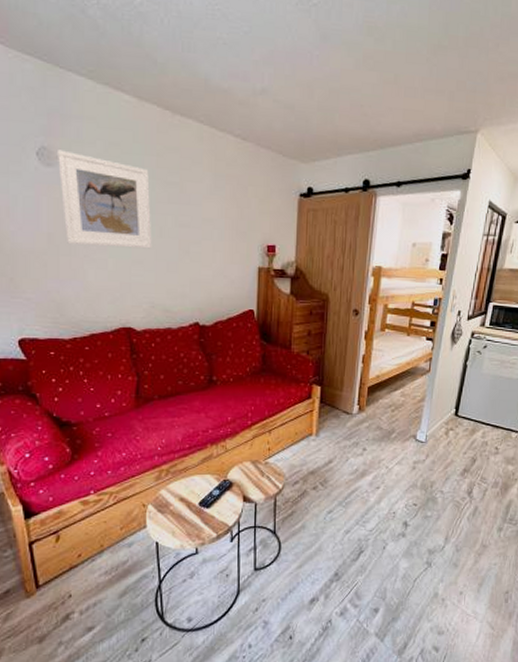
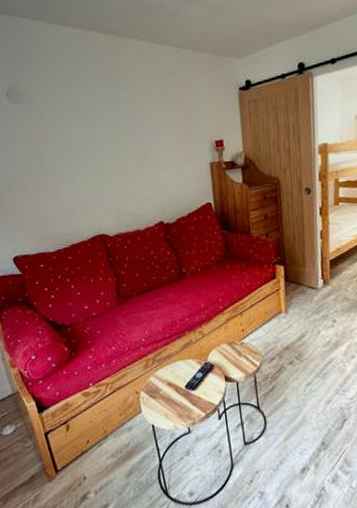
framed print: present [56,150,152,249] -> none [22,87,113,168]

